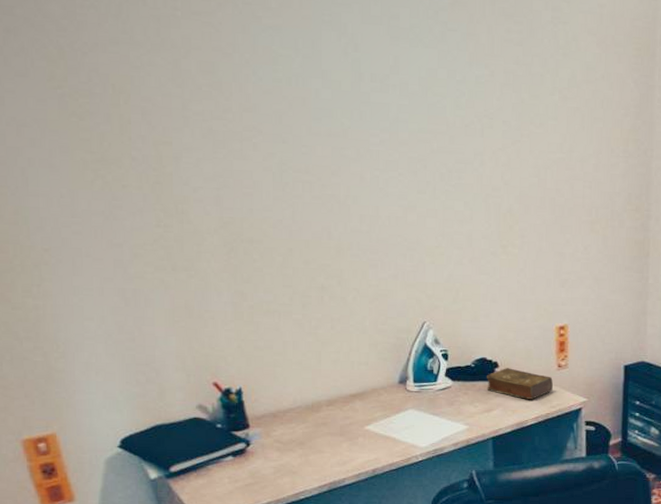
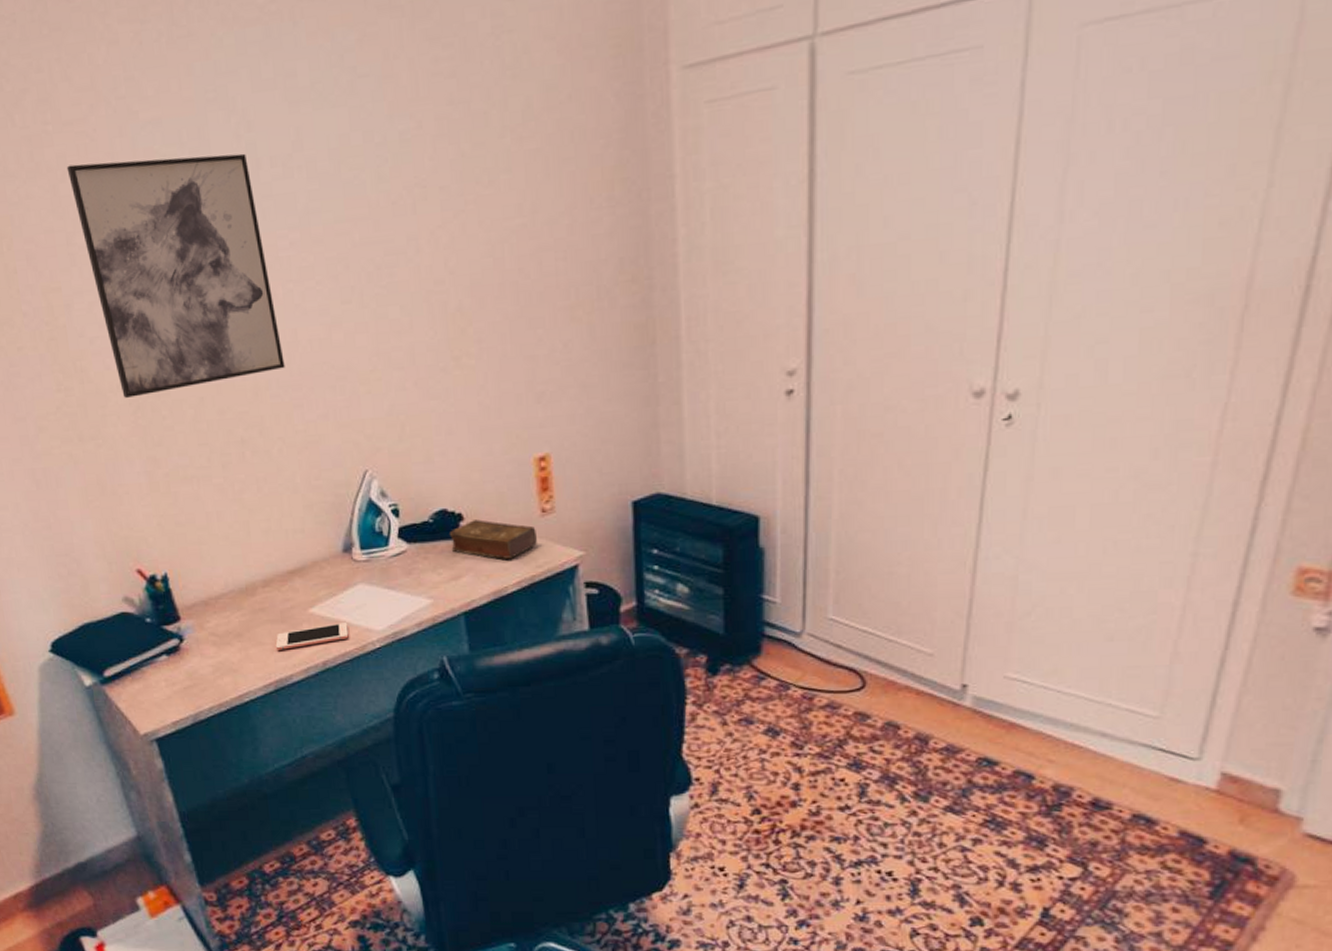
wall art: none [190,46,366,241] -> present [66,153,285,398]
cell phone: none [333,439,397,458] -> present [275,622,349,650]

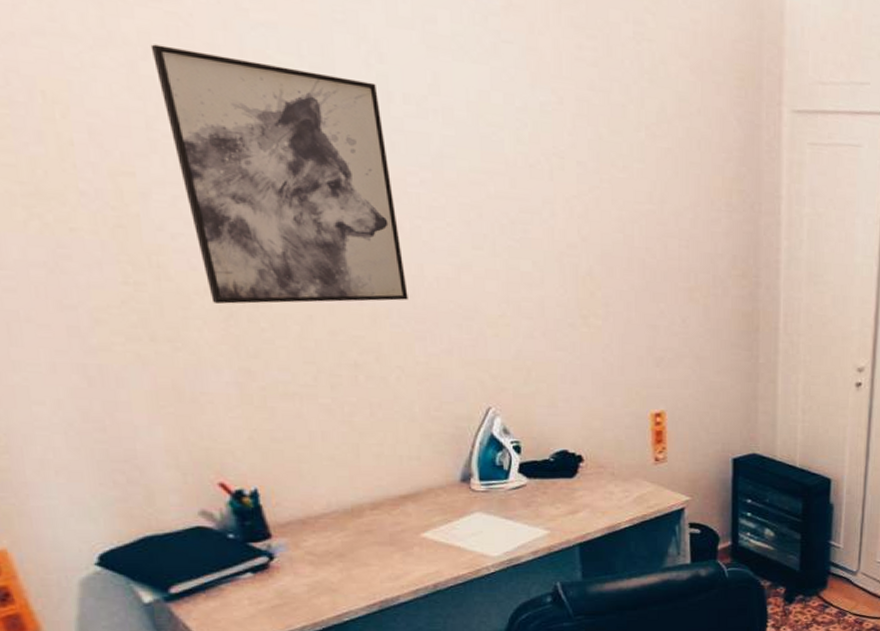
cell phone: present [275,622,349,650] -> none [382,548,463,572]
book: present [450,519,537,559] -> none [570,462,649,499]

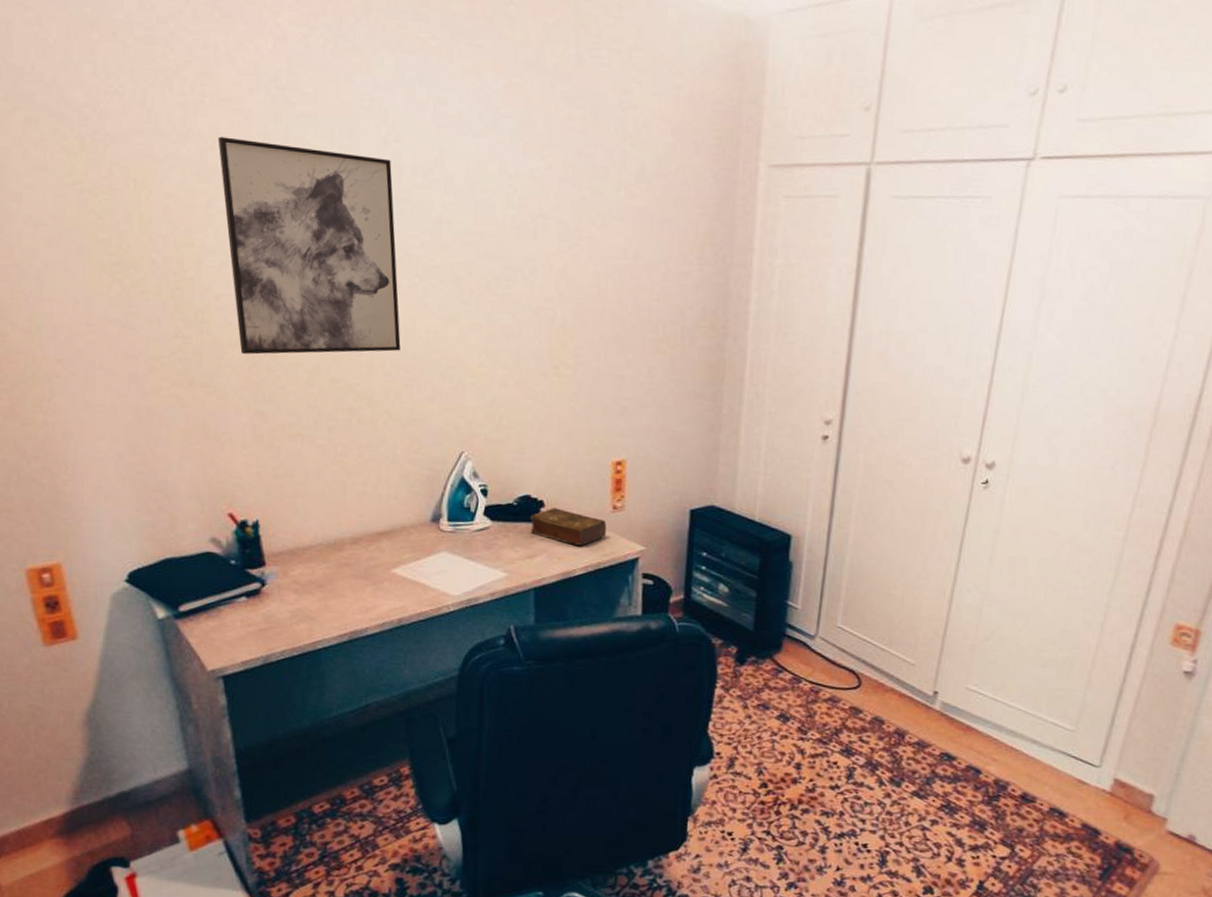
book: none [570,462,649,499] -> present [530,508,606,546]

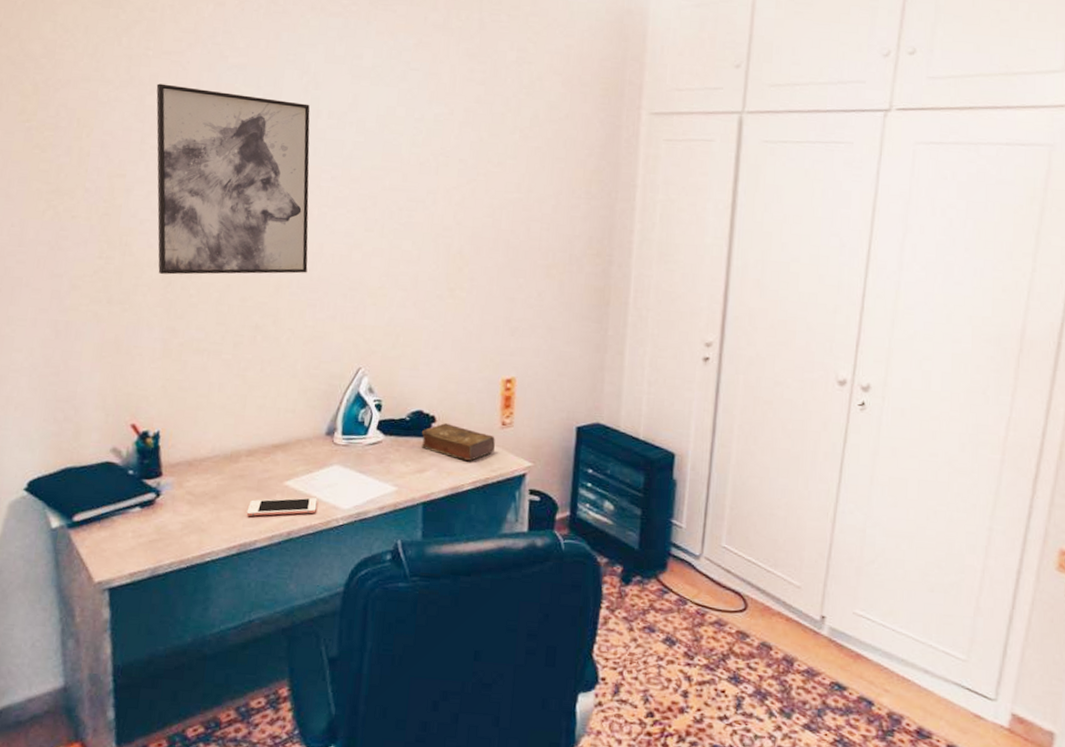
cell phone: none [355,585,427,604] -> present [246,497,318,516]

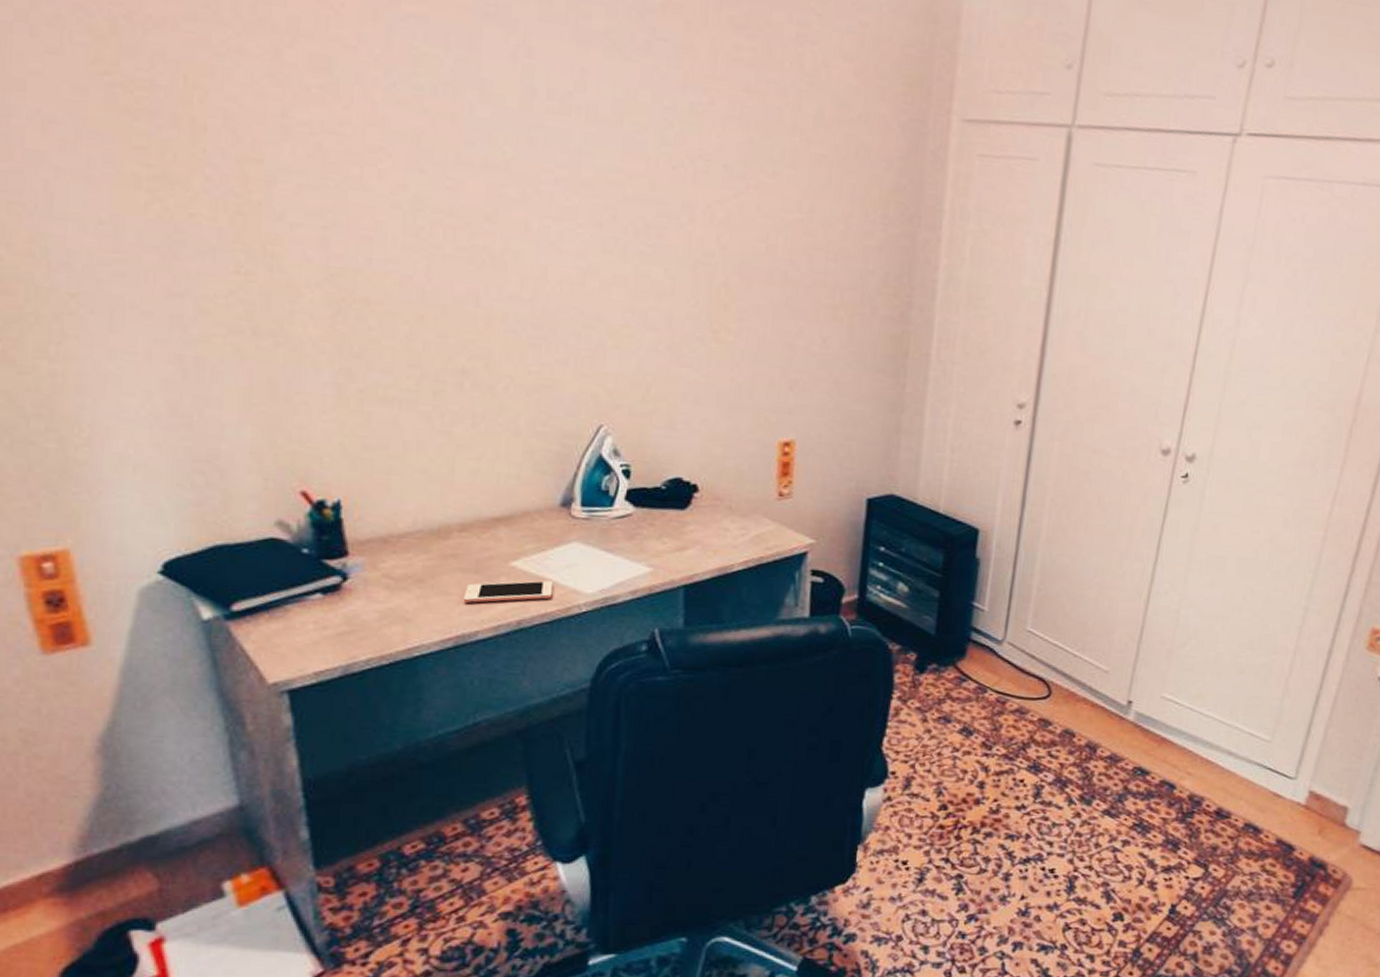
wall art: present [156,83,310,275] -> none [298,32,528,304]
book: present [421,423,495,461] -> none [680,493,771,537]

